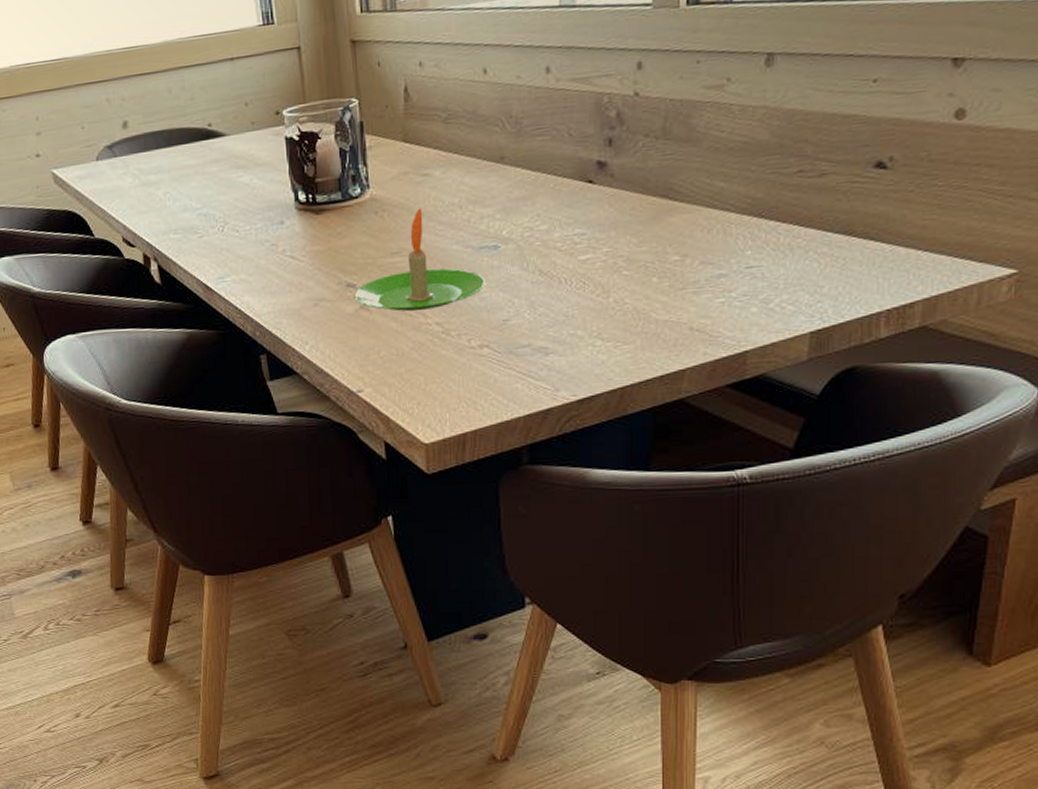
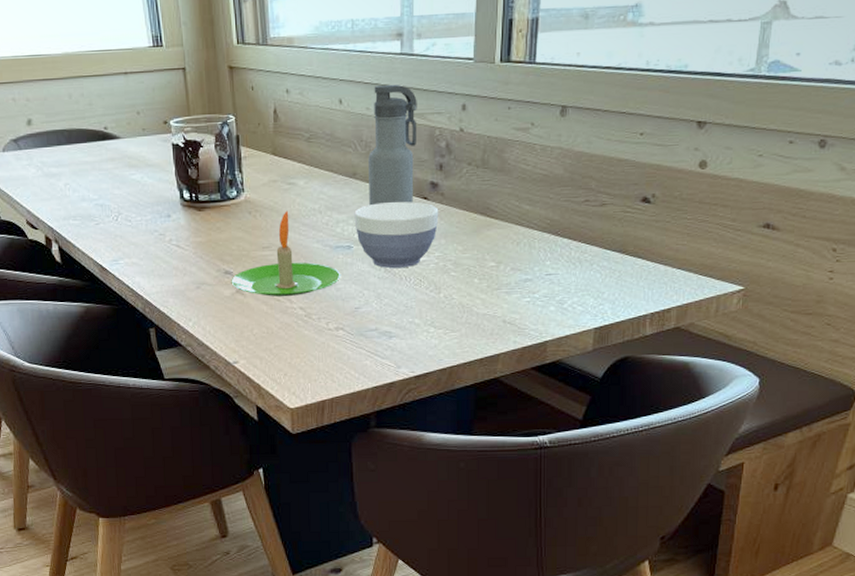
bowl: none [502,186,608,271] -> present [354,201,439,269]
water bottle: none [519,44,580,196] -> present [368,84,417,206]

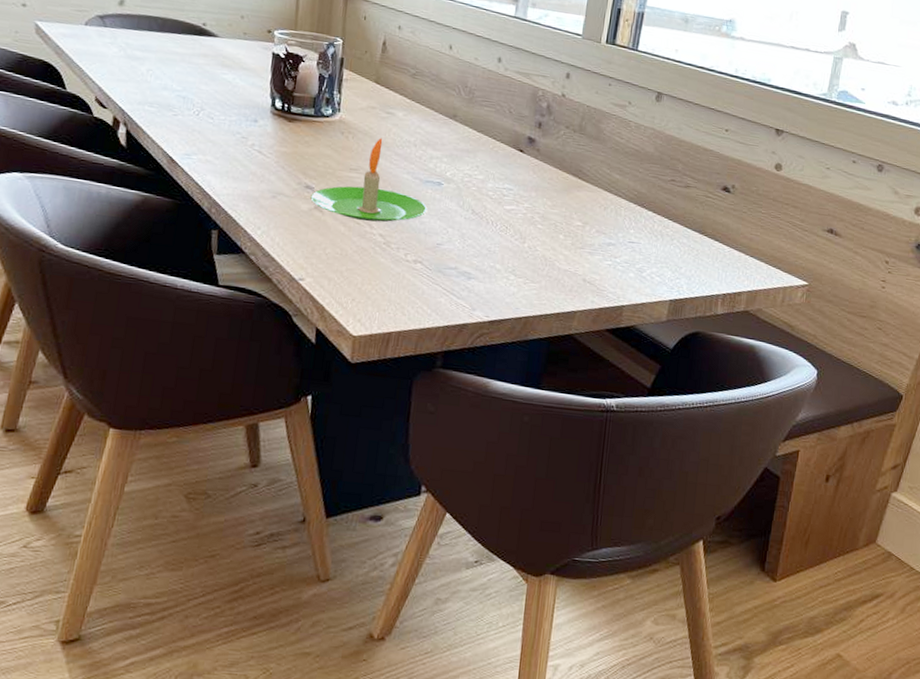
bowl: present [354,201,439,269] -> none [448,146,533,213]
water bottle: present [368,84,417,206] -> none [465,40,525,153]

